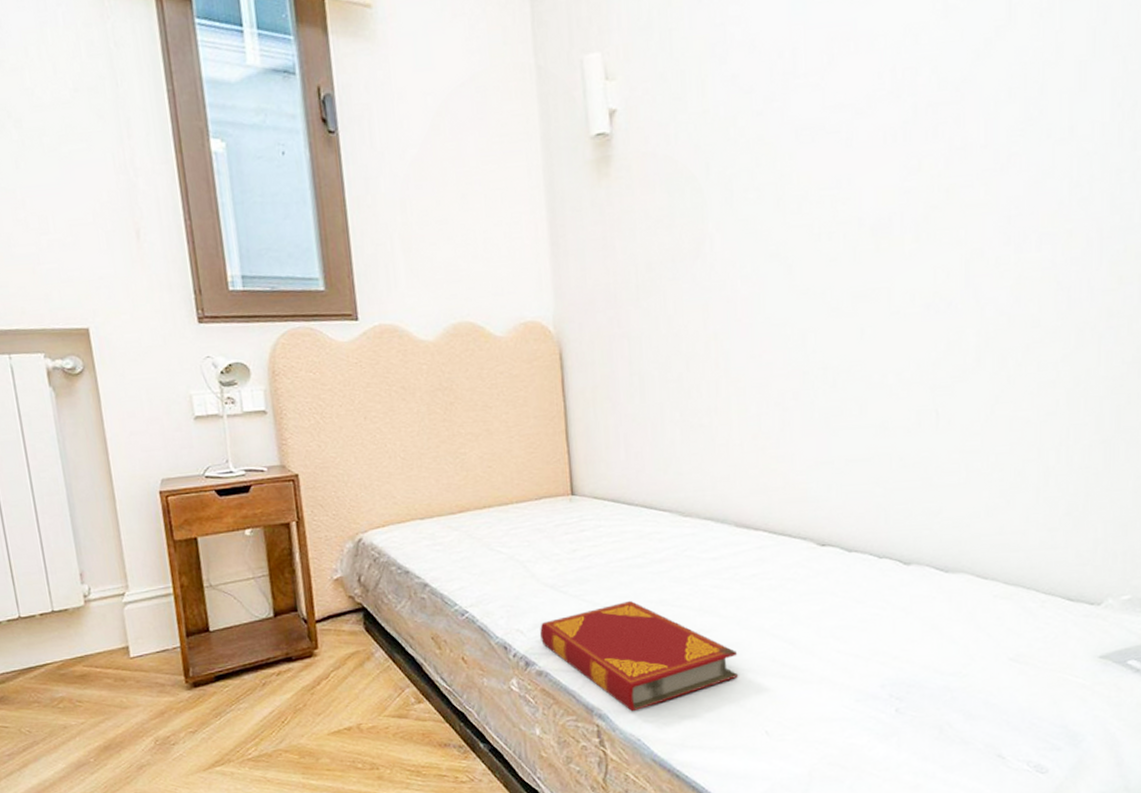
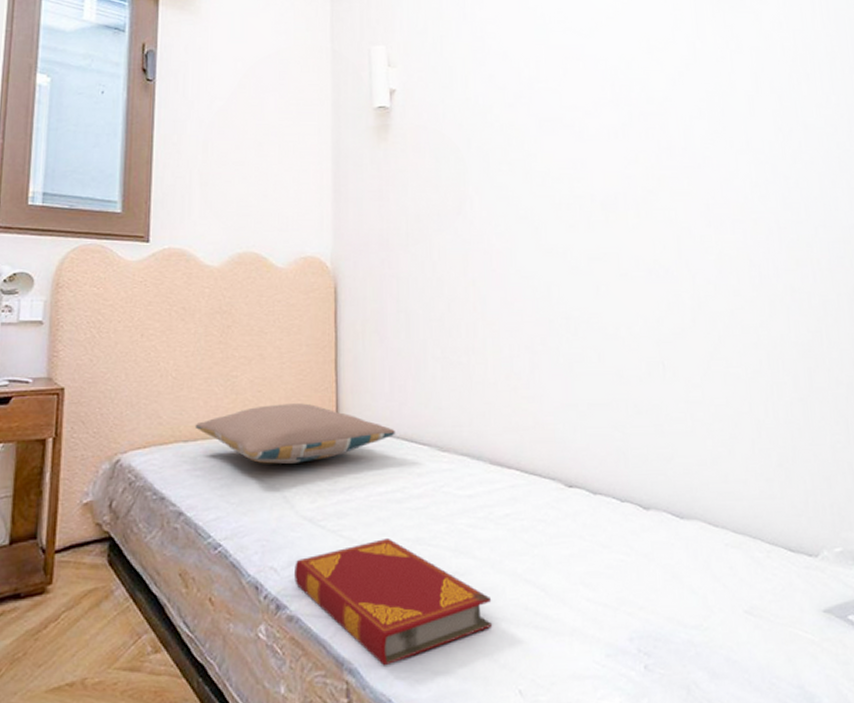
pillow: none [429,476,633,537] -> present [195,403,395,464]

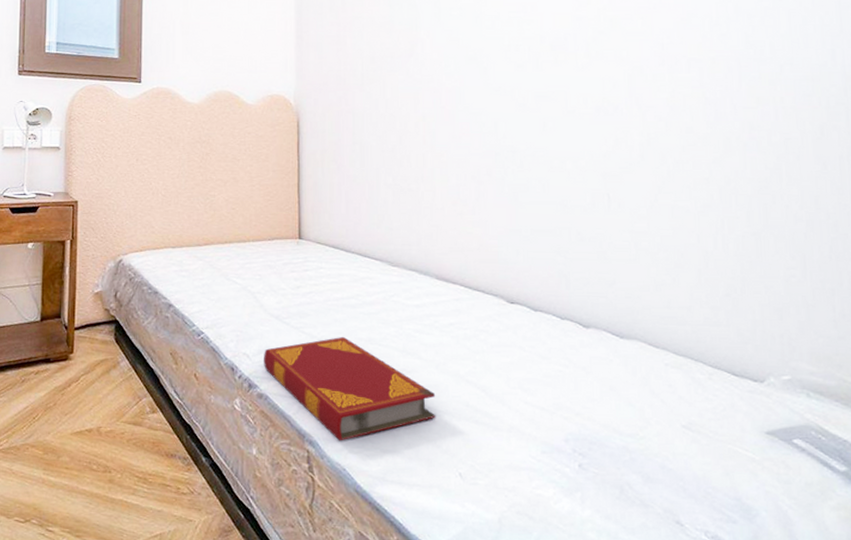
pillow: present [195,403,395,464] -> none [181,220,350,270]

